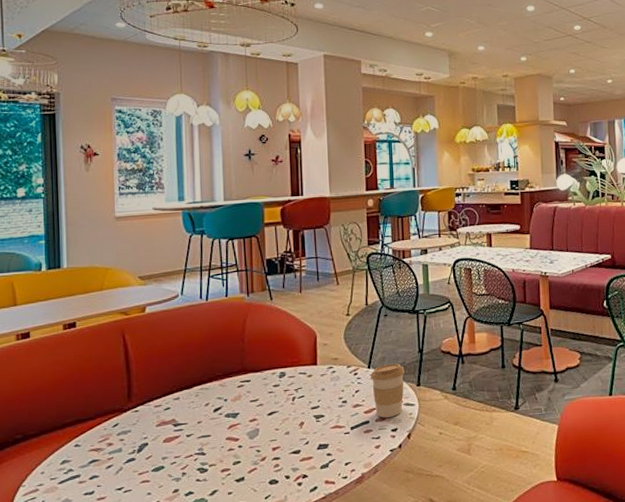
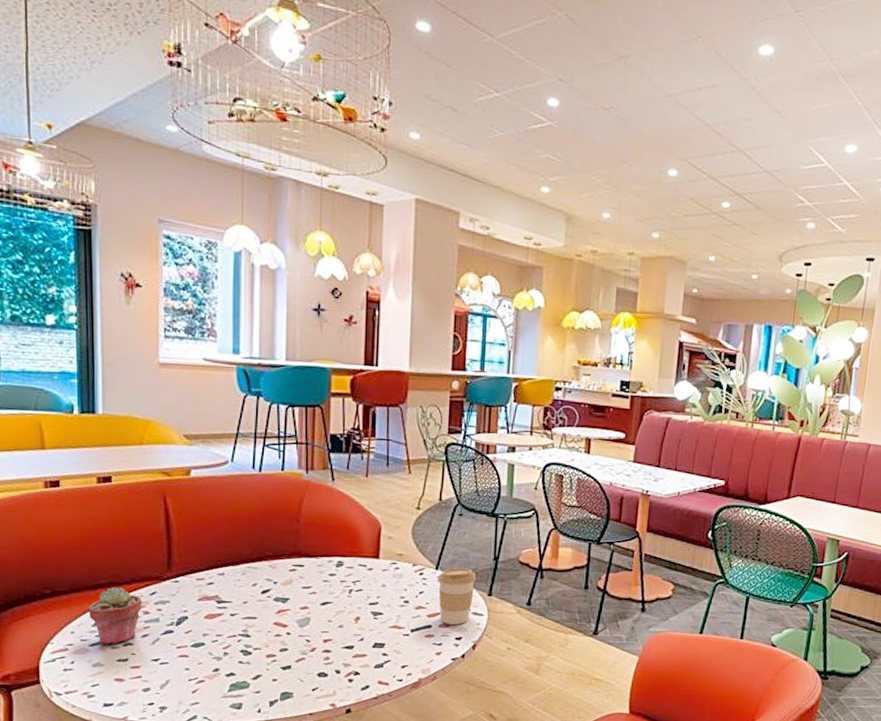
potted succulent: none [56,423,106,481] -> present [88,587,142,645]

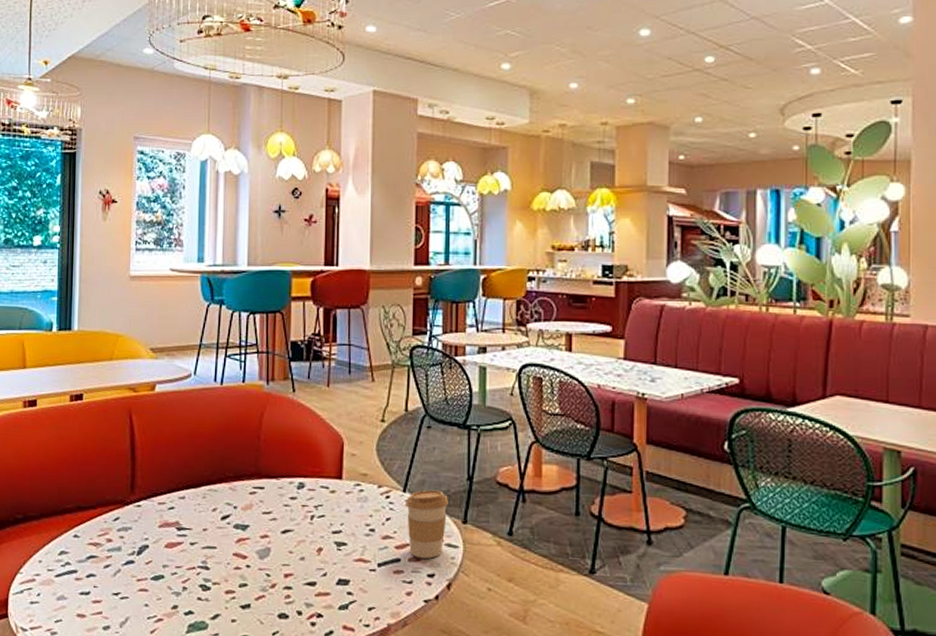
potted succulent: present [88,587,142,645] -> none [55,511,106,576]

